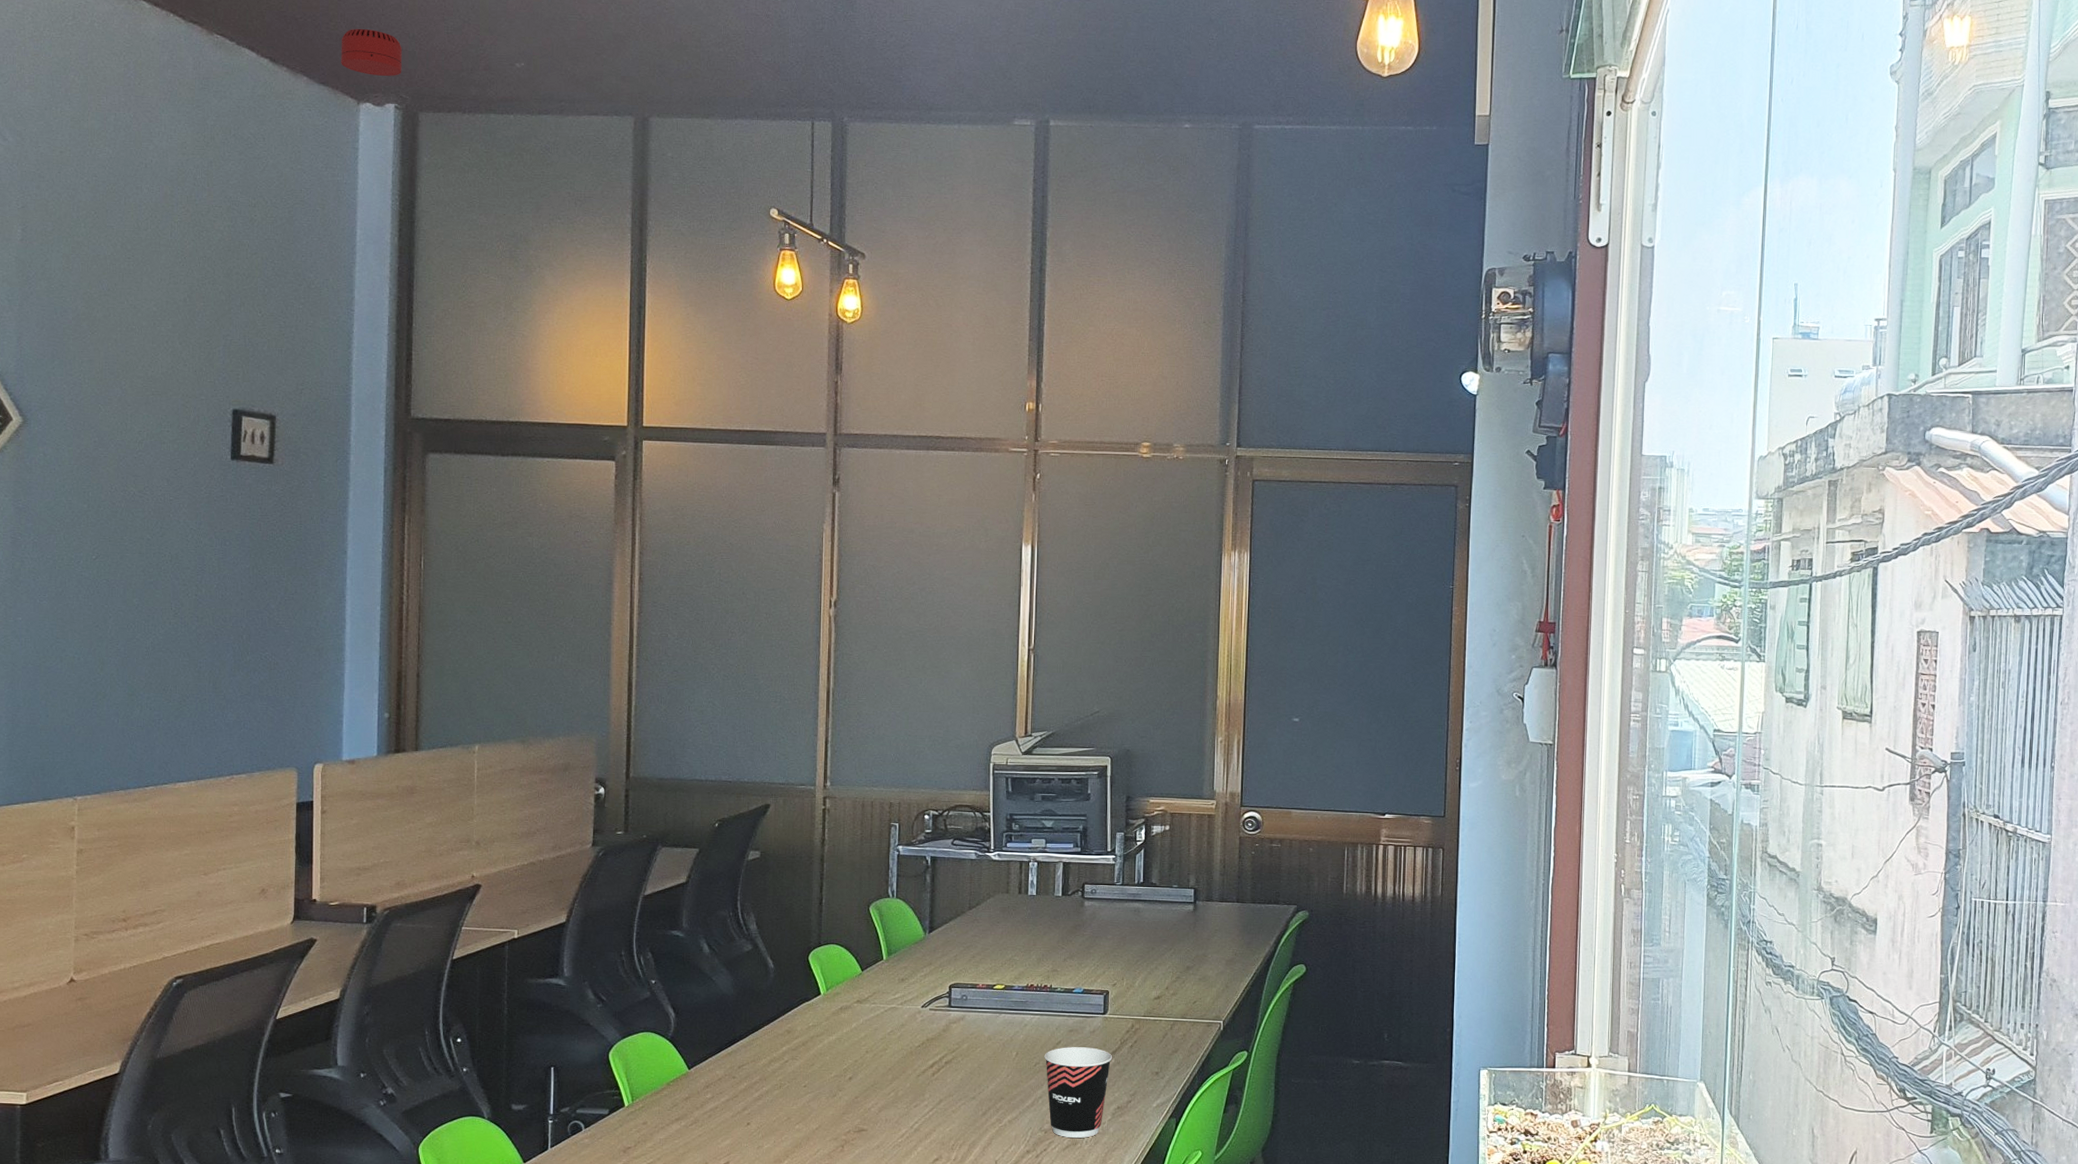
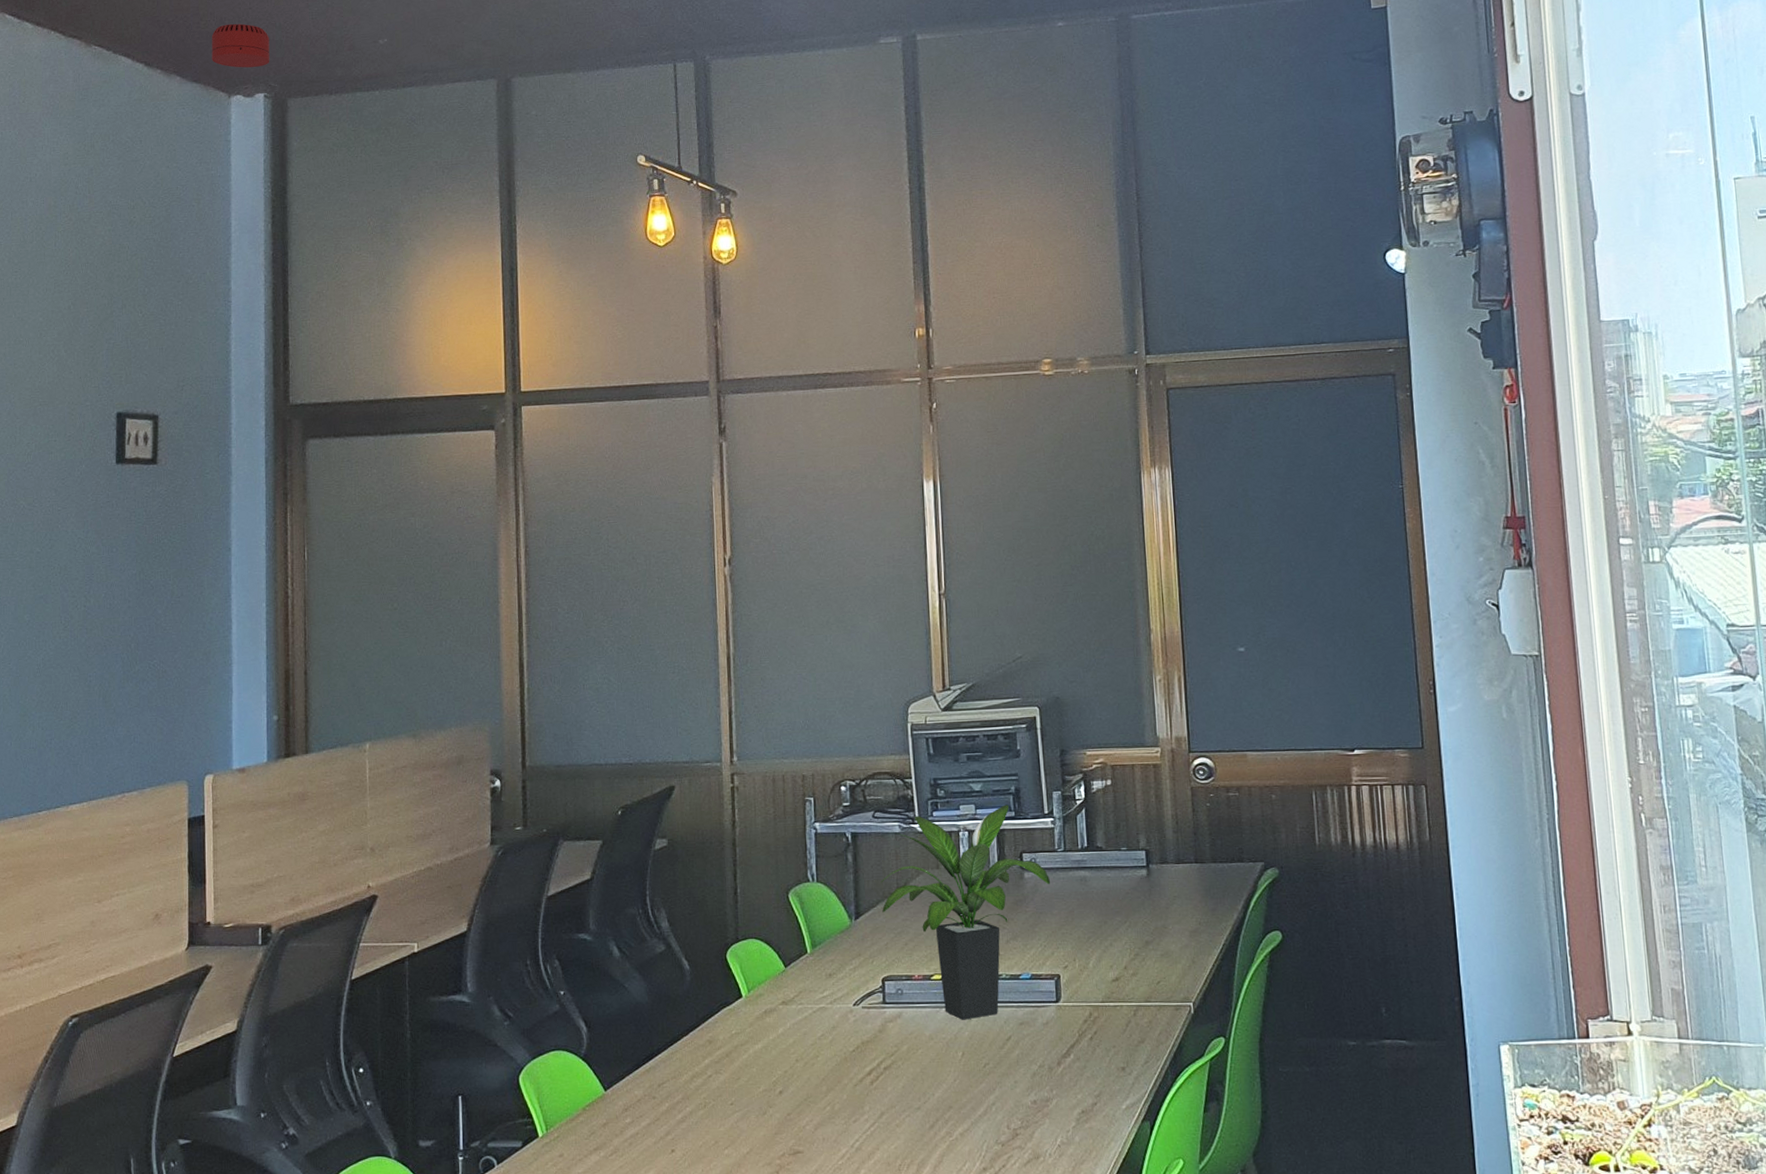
potted plant: none [954,841,1108,1025] -> present [881,805,1051,1020]
cup: present [1044,1047,1113,1139] -> none [994,1042,1071,1151]

